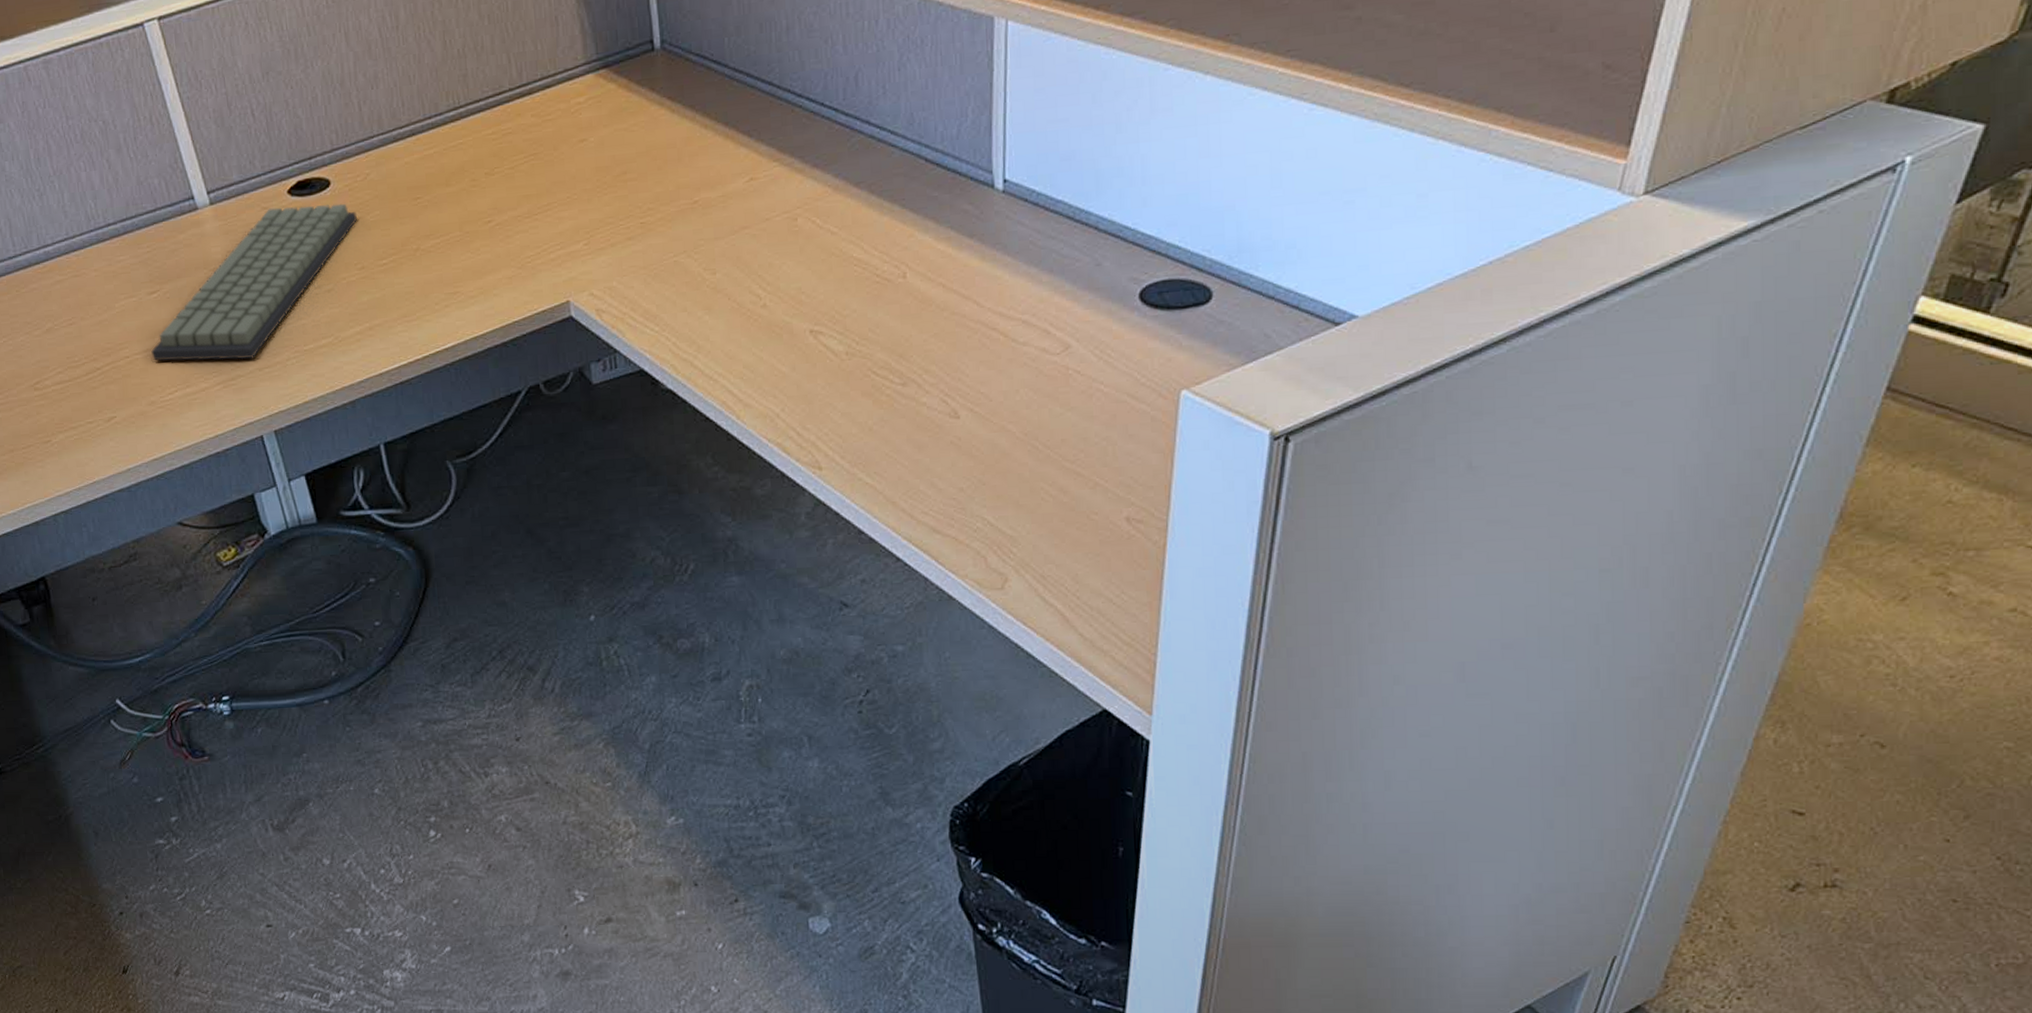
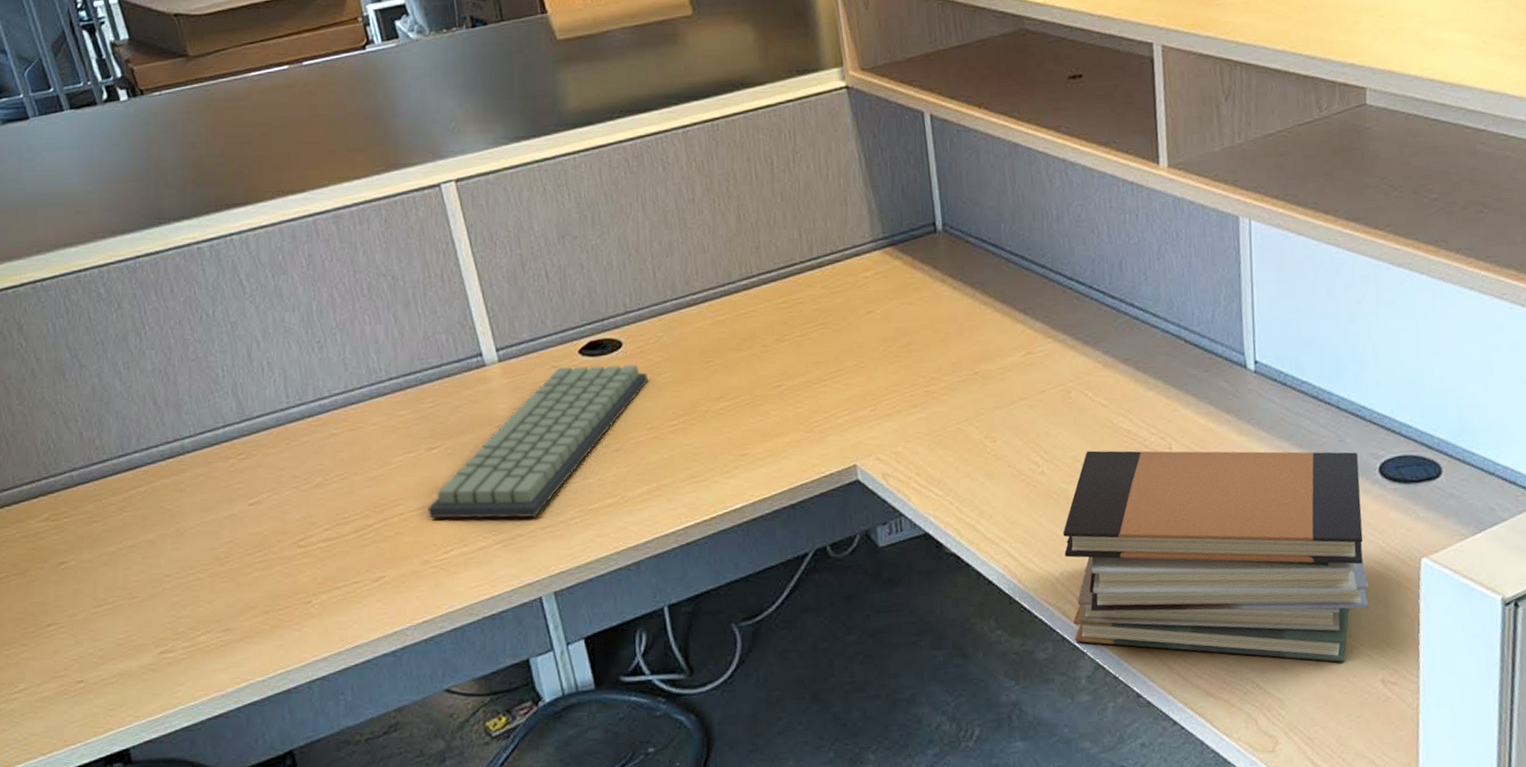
book stack: none [785,277,1118,499] -> present [1063,450,1369,662]

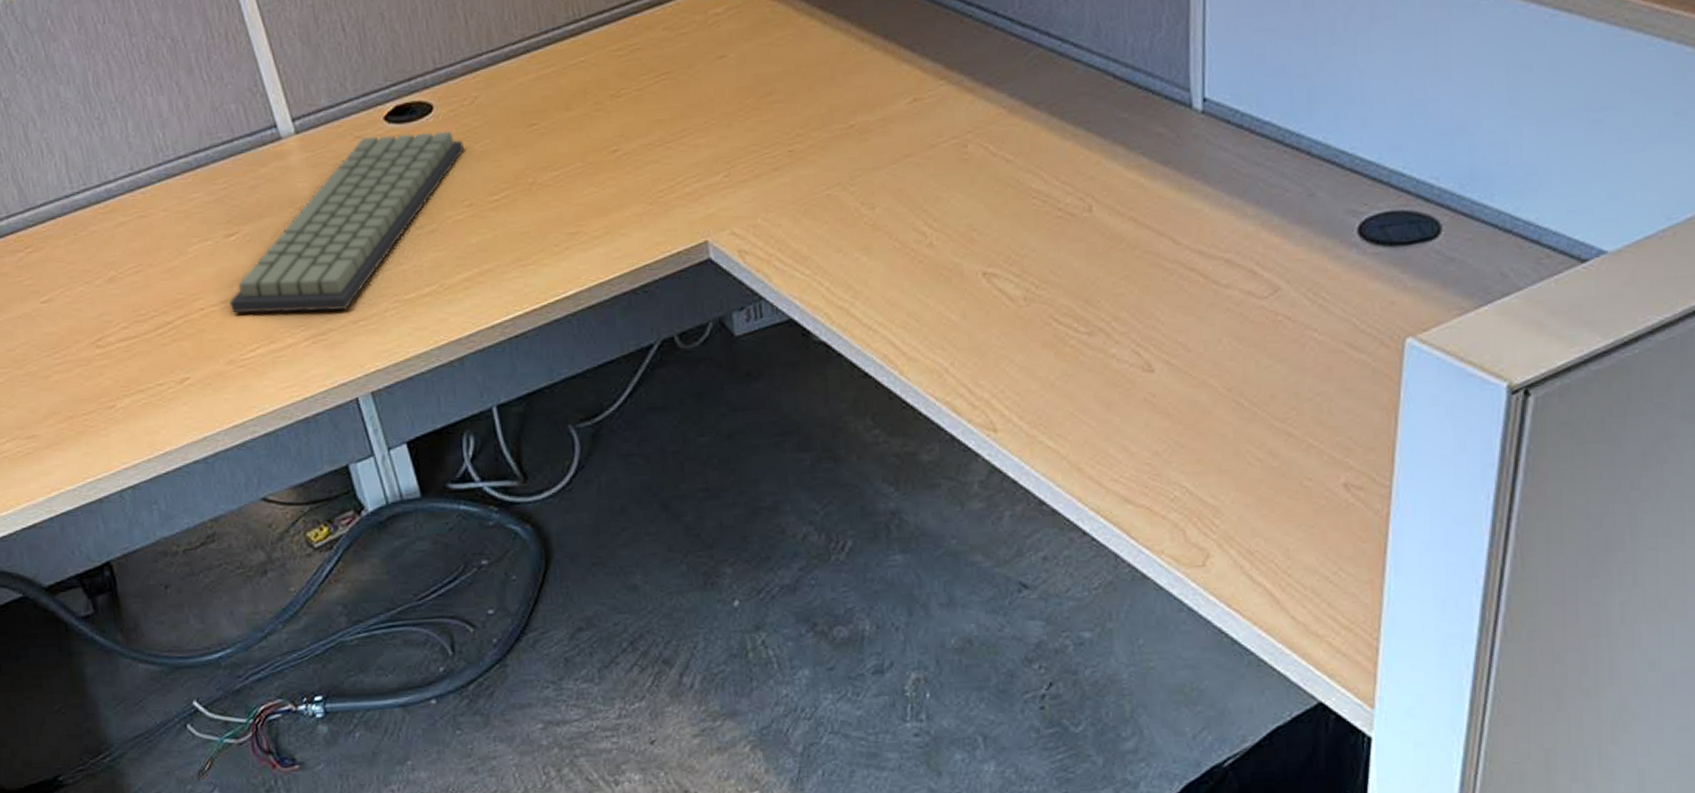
book stack: present [1063,450,1369,662] -> none [954,209,1334,463]

